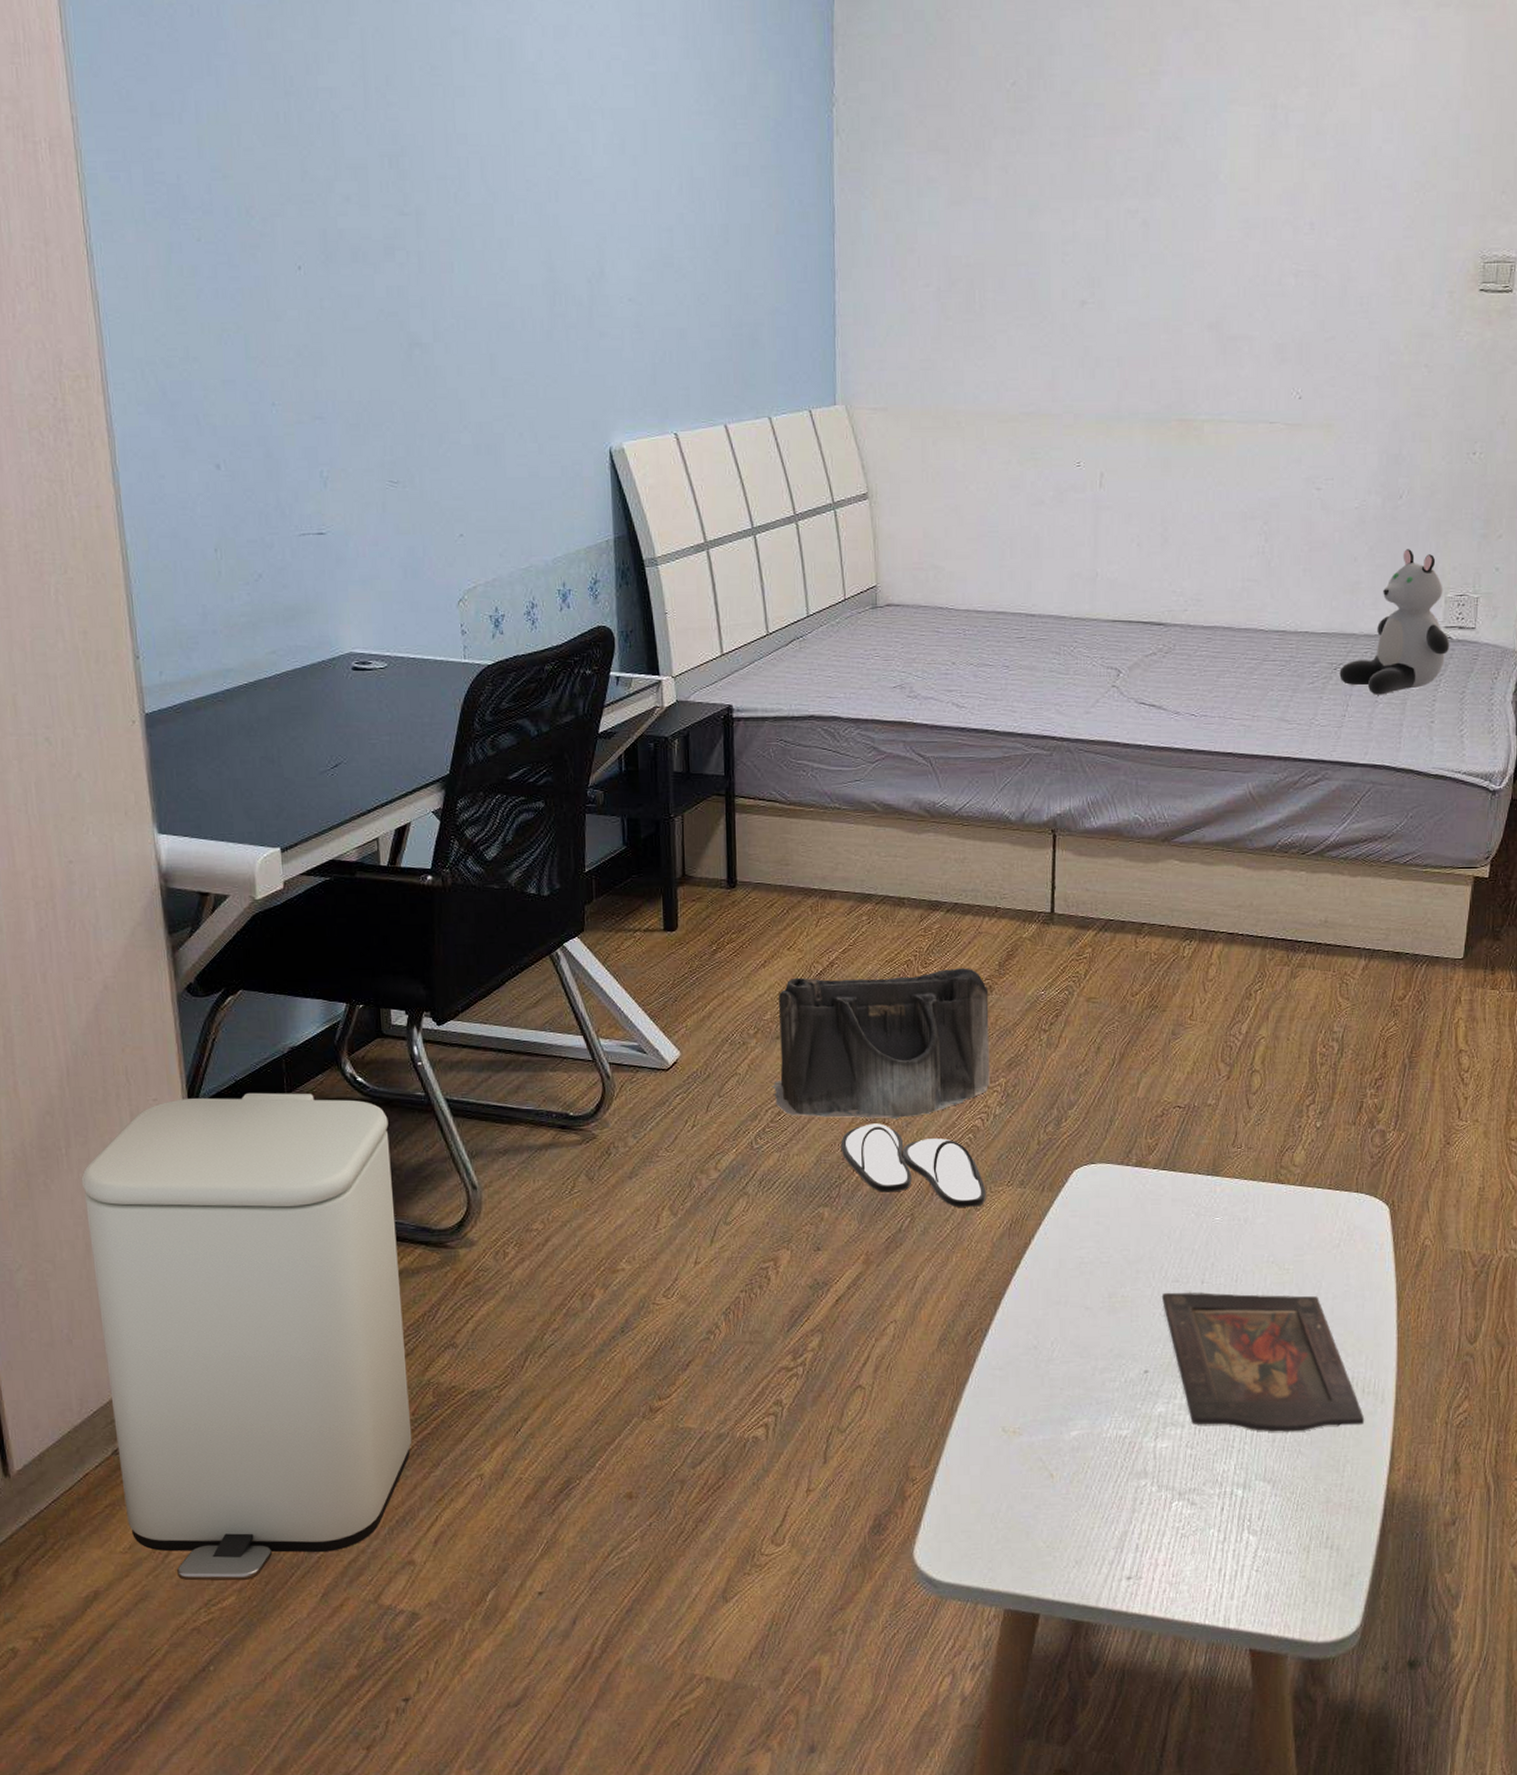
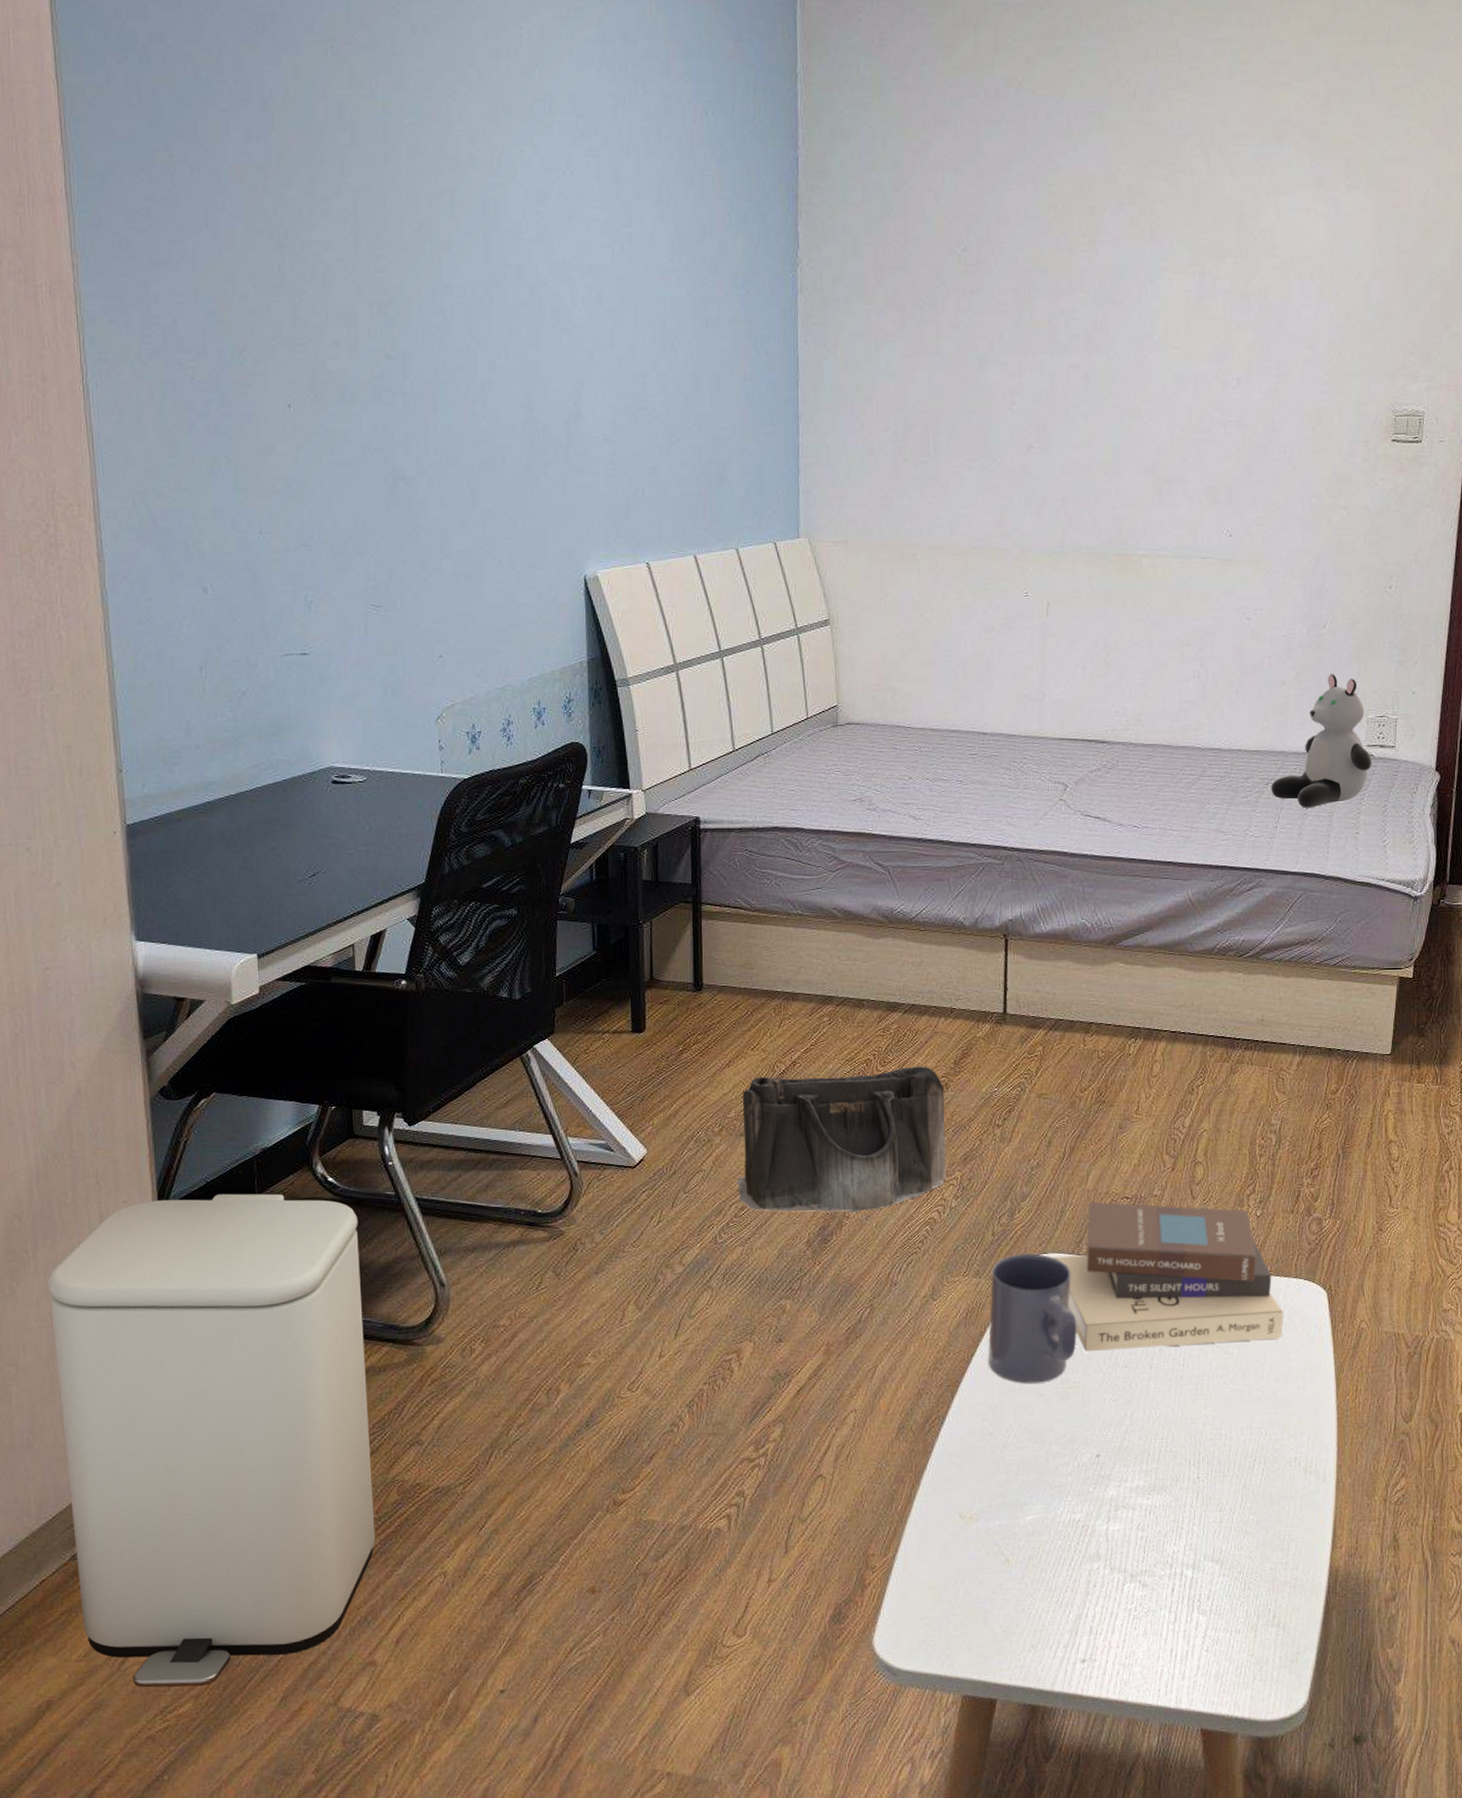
slippers: present [840,1123,986,1207] -> none [802,1217,943,1298]
cup: none [1032,1163,1125,1297] -> present [987,1253,1077,1383]
books: none [1102,1110,1344,1266] -> present [1054,1201,1284,1352]
tray: present [1161,1292,1365,1432] -> none [1112,1377,1308,1513]

